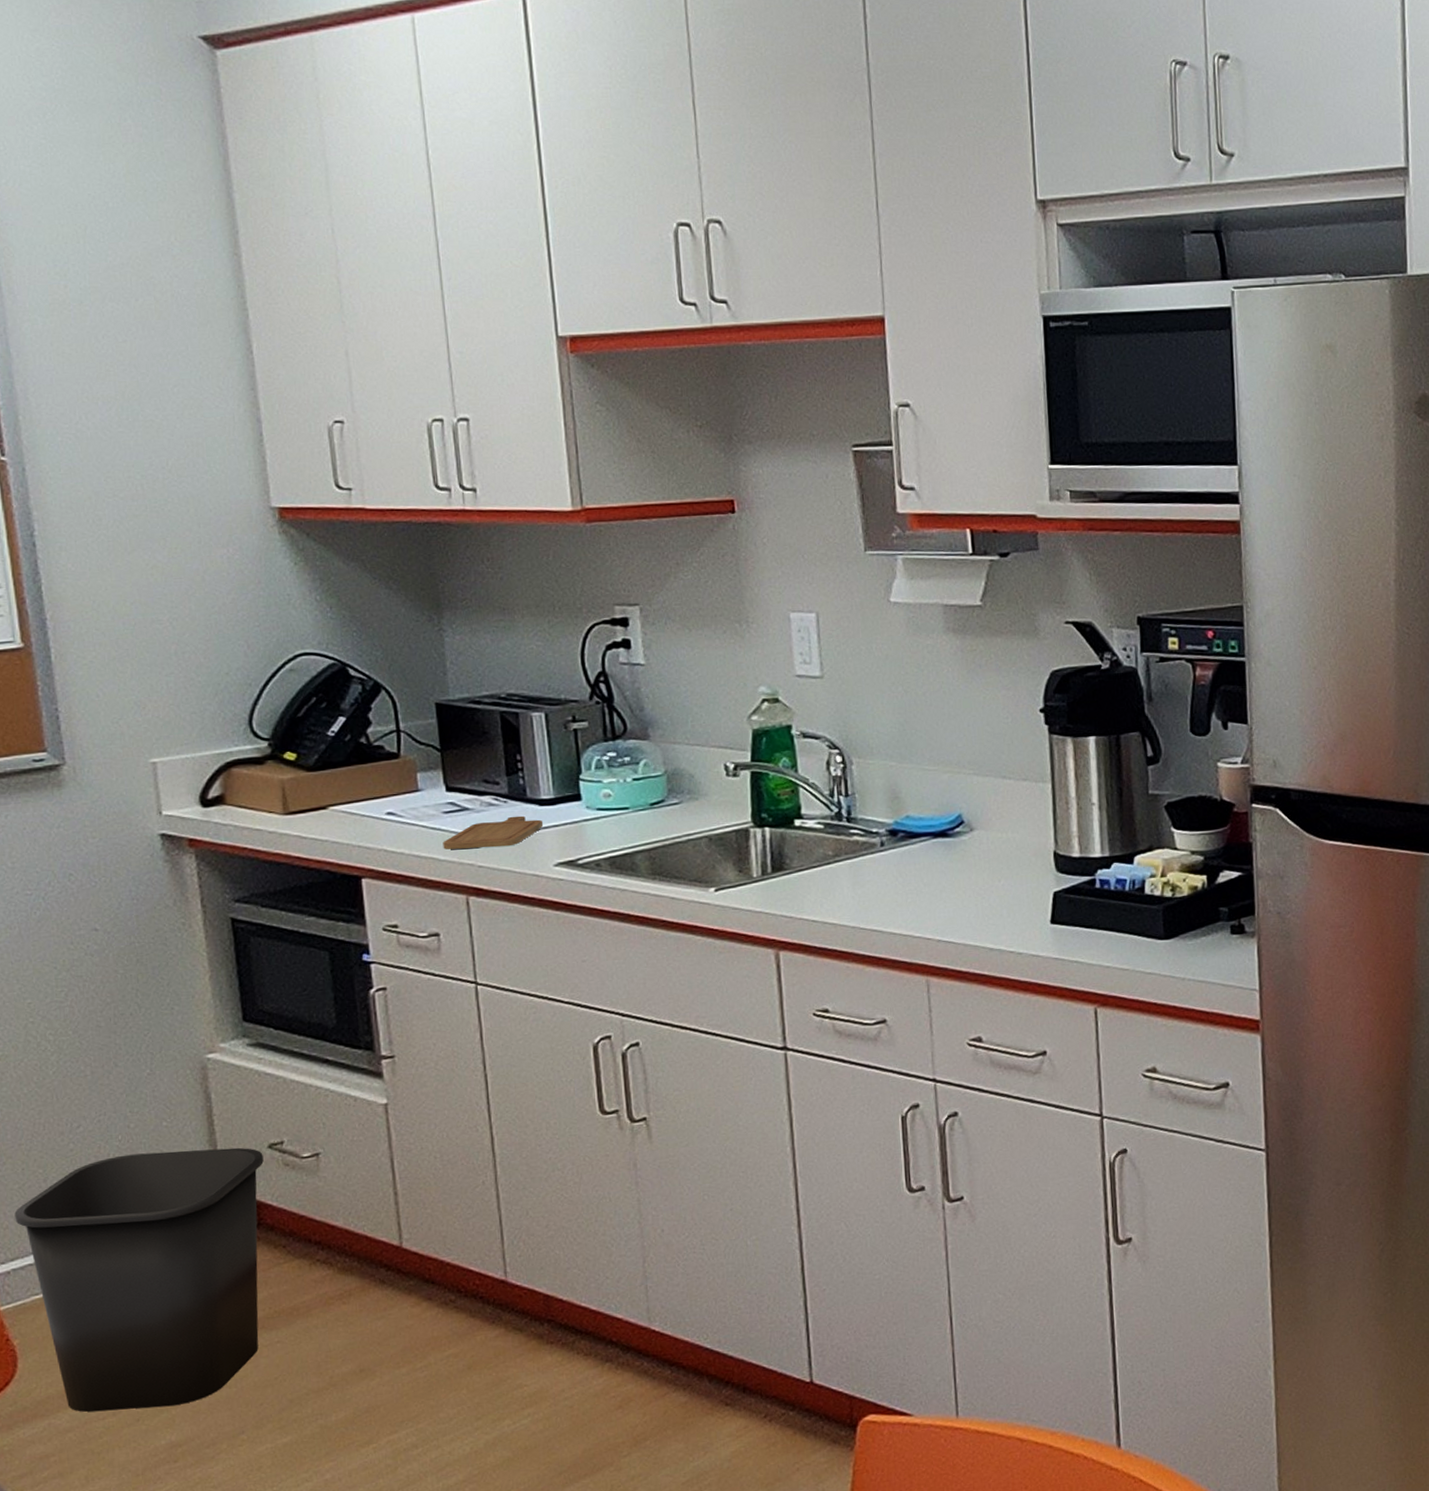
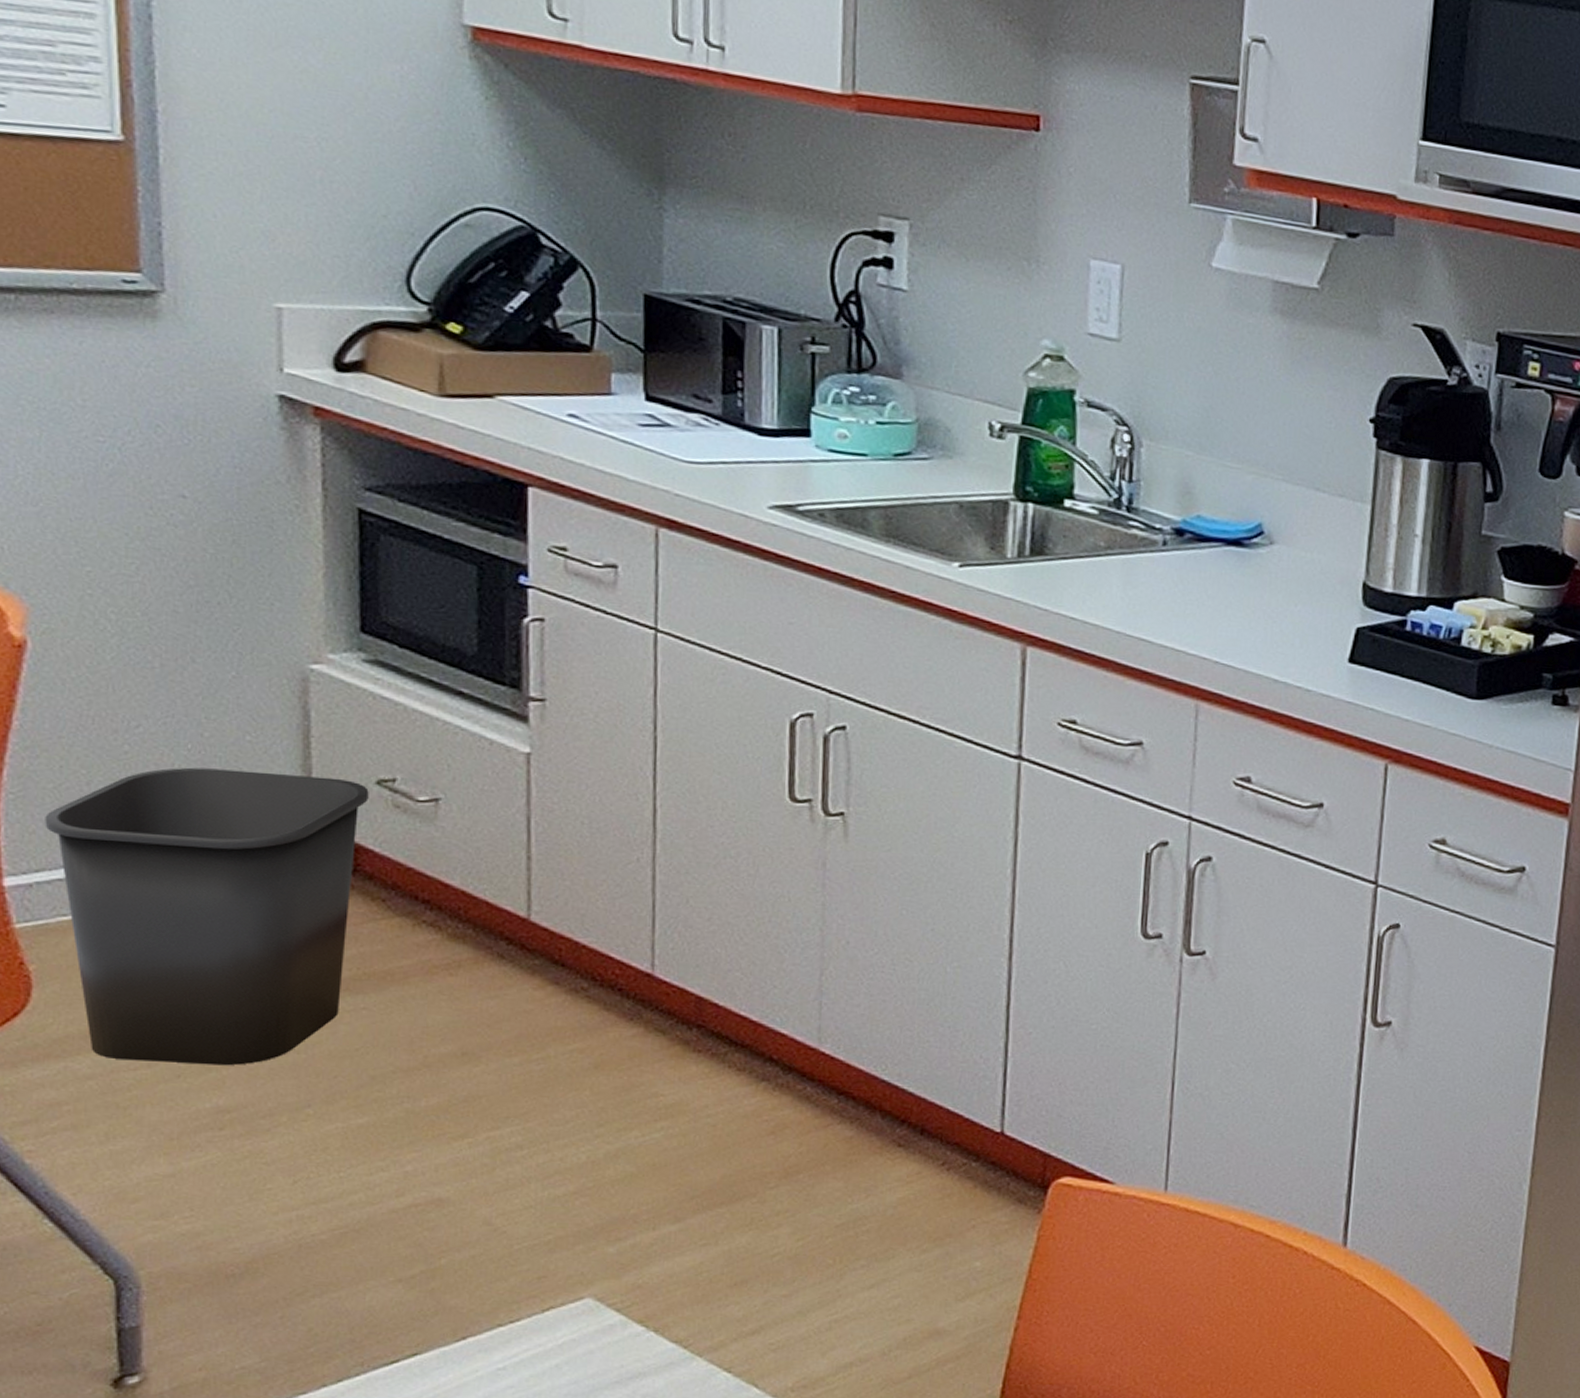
chopping board: present [443,815,544,850] -> none [634,442,761,477]

